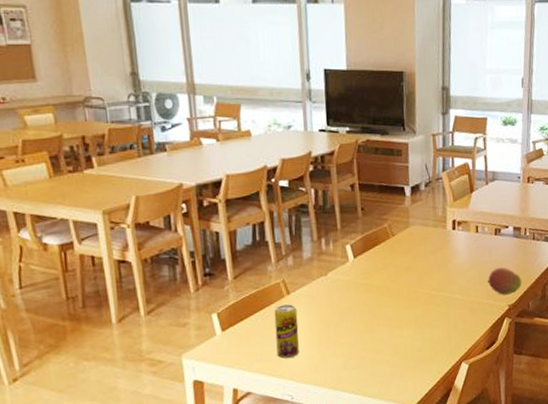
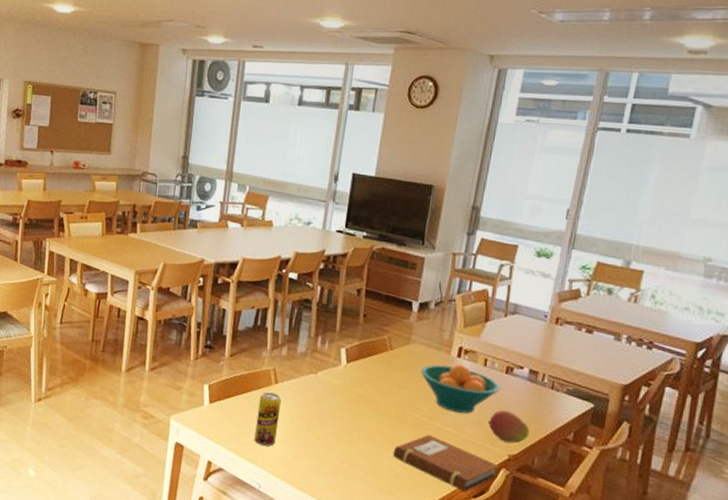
notebook: none [411,305,503,347] -> present [392,434,500,492]
fruit bowl: none [423,235,493,280] -> present [421,363,501,414]

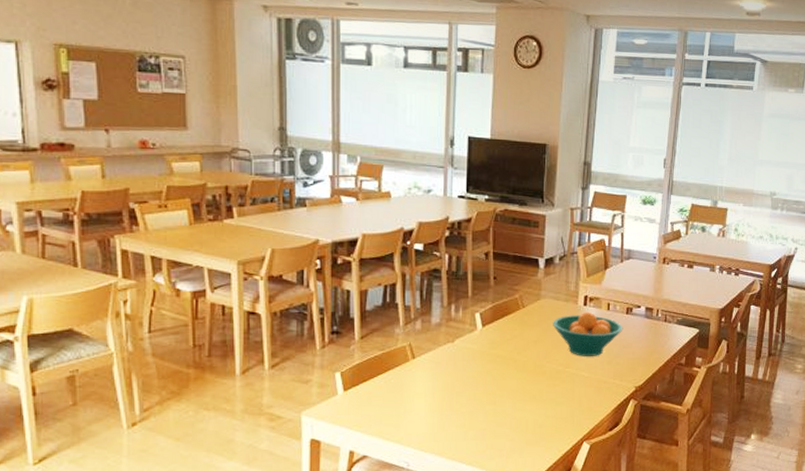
beverage can: present [254,392,282,446] -> none [397,369,421,424]
notebook: present [392,434,500,492] -> none [535,381,629,427]
fruit: present [488,410,530,444] -> none [616,347,651,376]

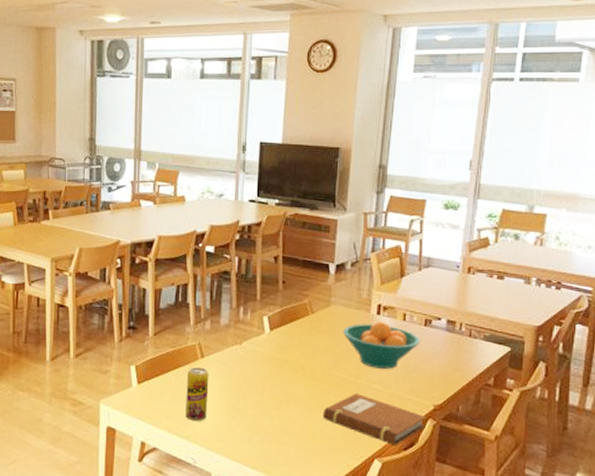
beverage can: none [397,369,421,424] -> present [185,367,209,421]
notebook: none [535,381,629,427] -> present [322,393,427,445]

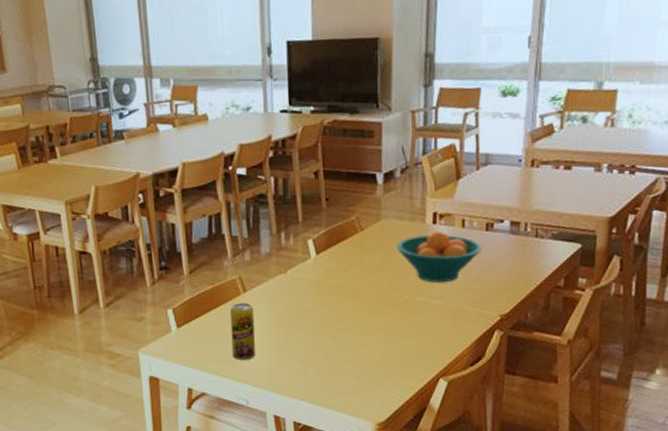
notebook: present [322,393,427,445] -> none [380,311,493,362]

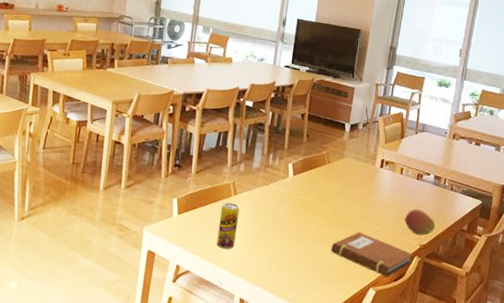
notebook: none [380,311,493,362] -> present [330,231,414,277]
fruit bowl: present [397,230,483,283] -> none [352,173,414,213]
fruit: none [475,269,519,303] -> present [404,209,436,236]

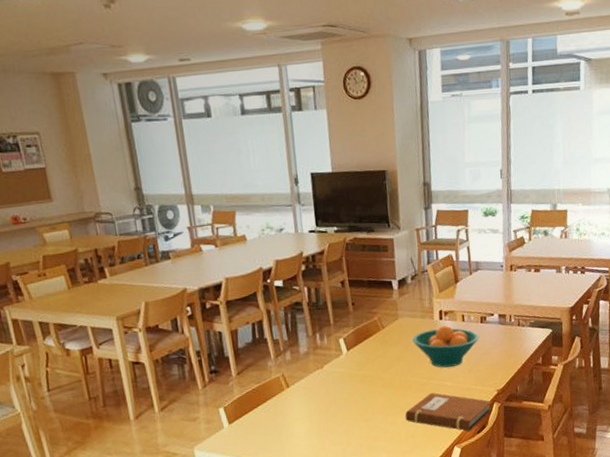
beverage can: present [216,202,240,249] -> none [275,396,301,448]
fruit bowl: none [352,173,414,213] -> present [412,325,480,368]
fruit: present [404,209,436,236] -> none [476,353,509,381]

